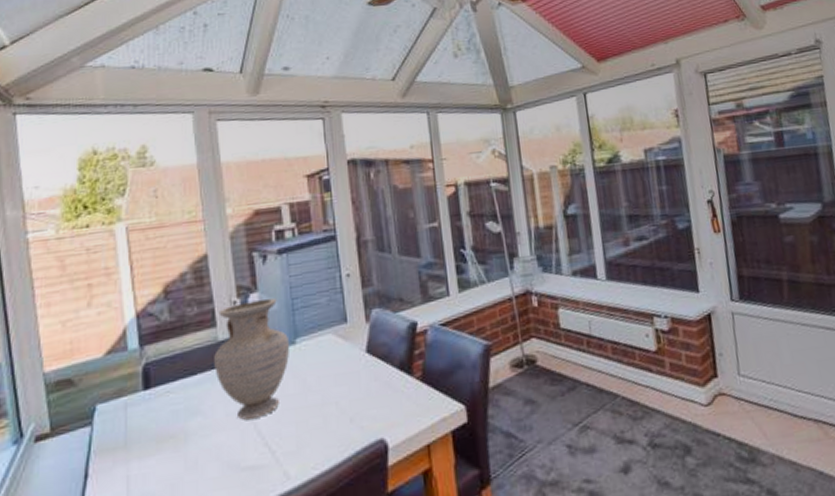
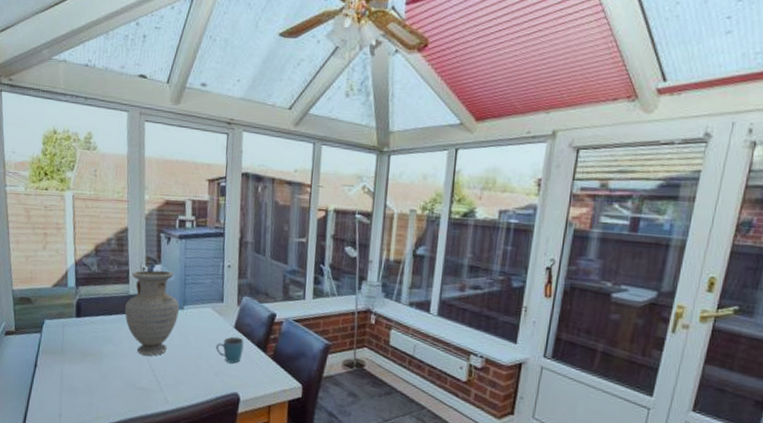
mug: none [346,363,383,401] -> present [216,336,244,364]

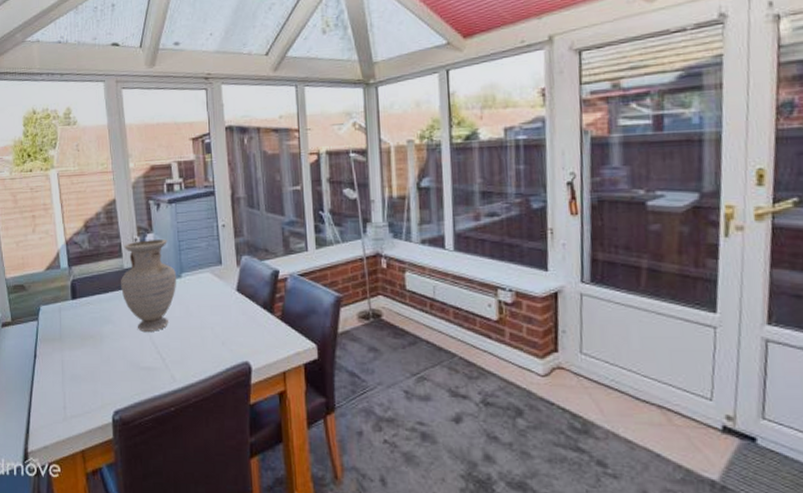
mug: present [216,336,244,364] -> none [220,300,249,330]

